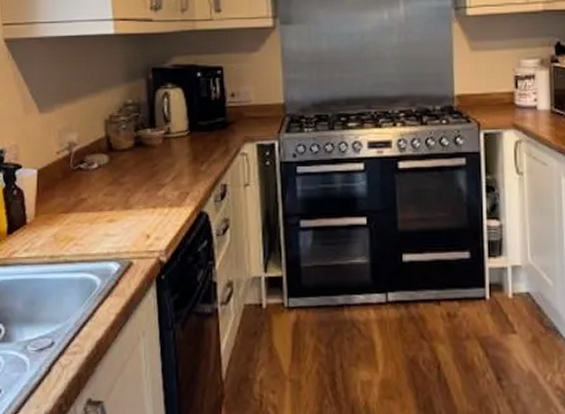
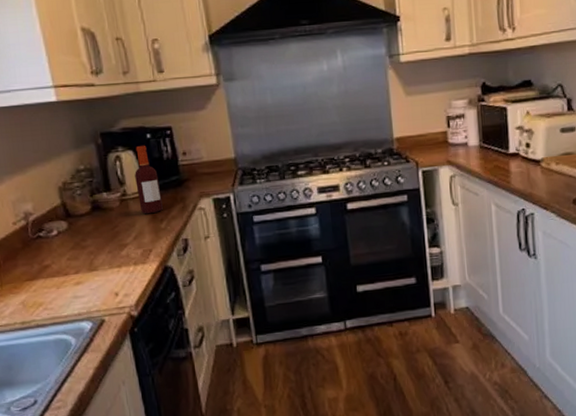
bottle: none [181,83,206,155] -> present [134,145,164,215]

